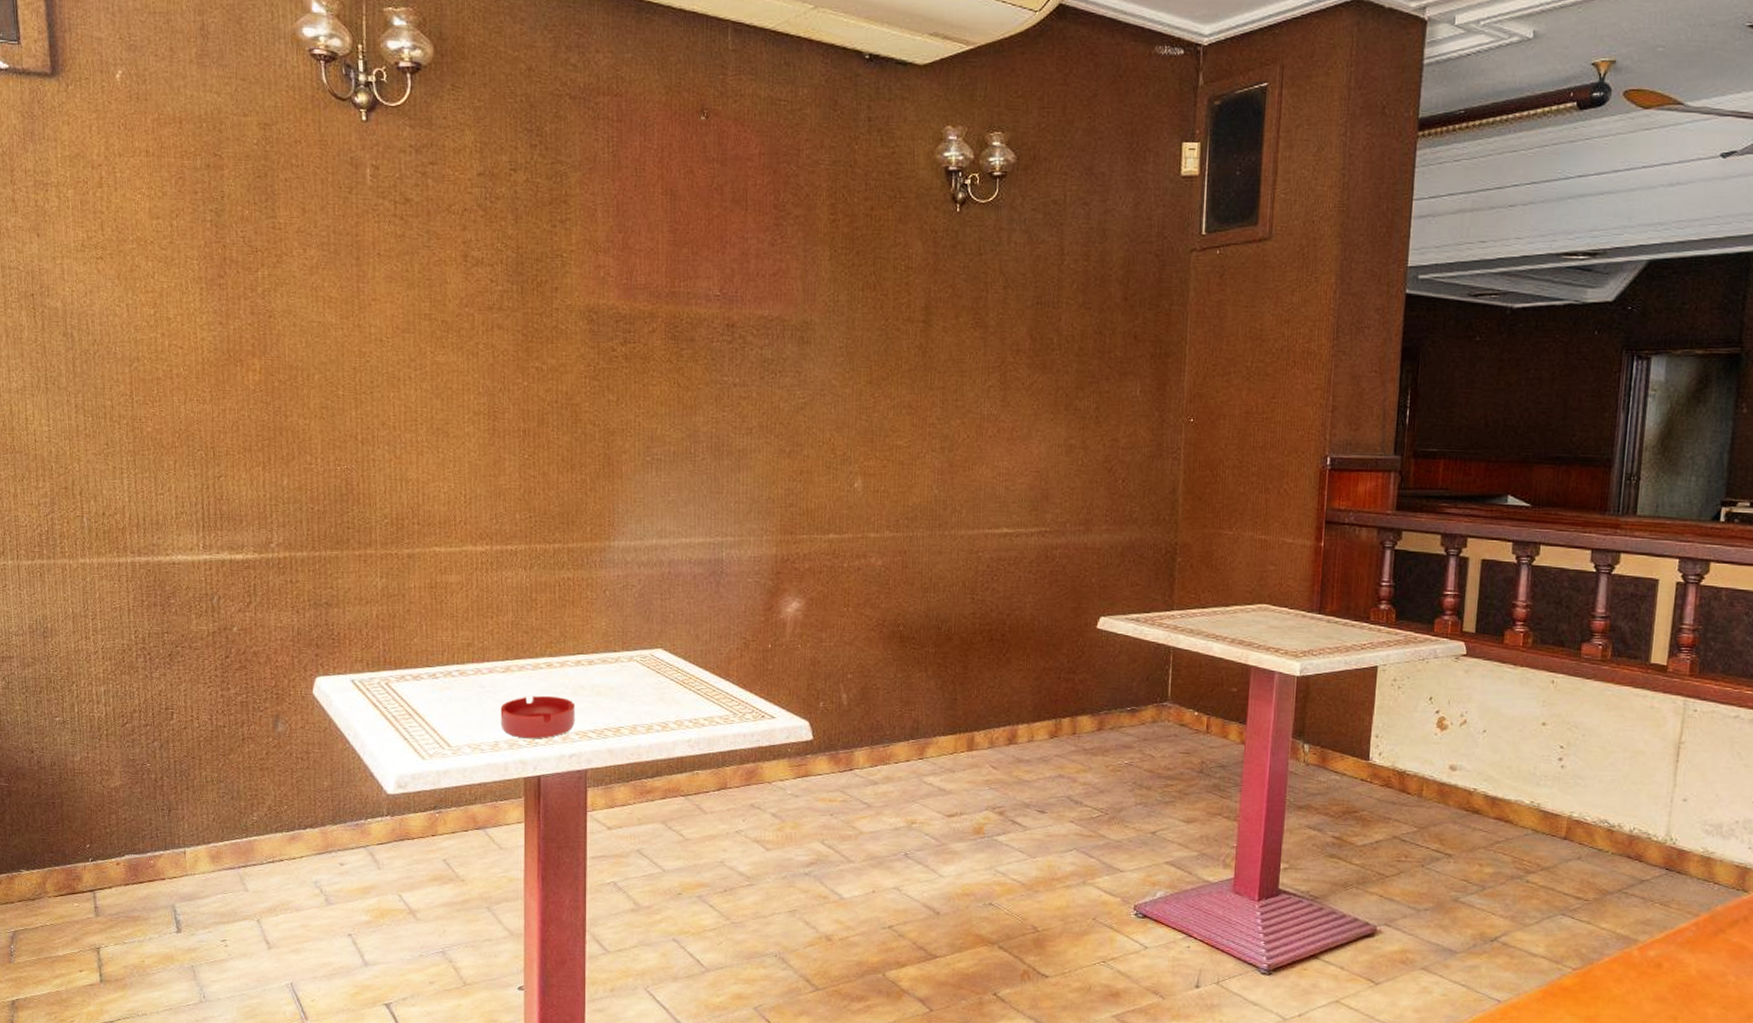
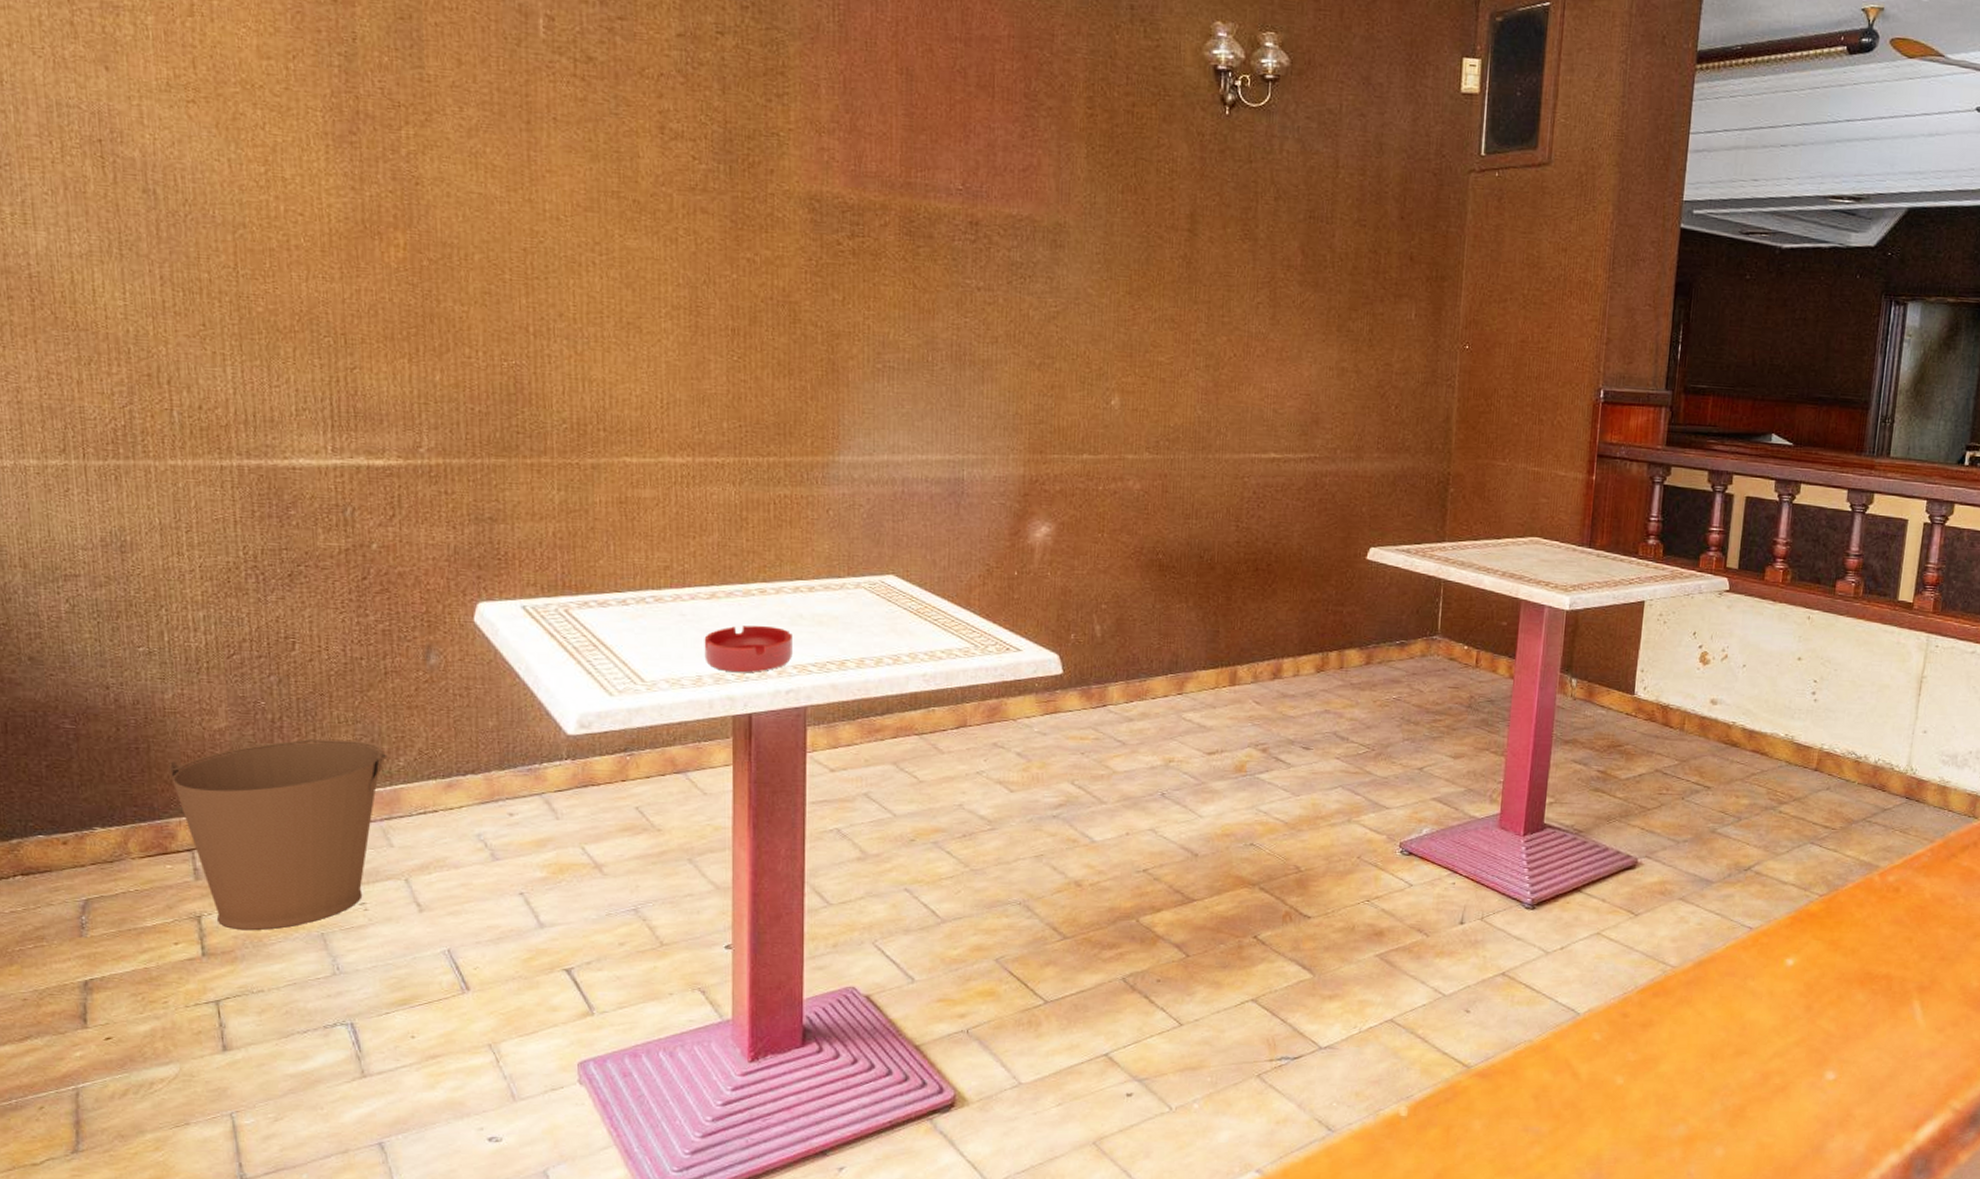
bucket: none [77,795,244,961] -> present [169,738,388,930]

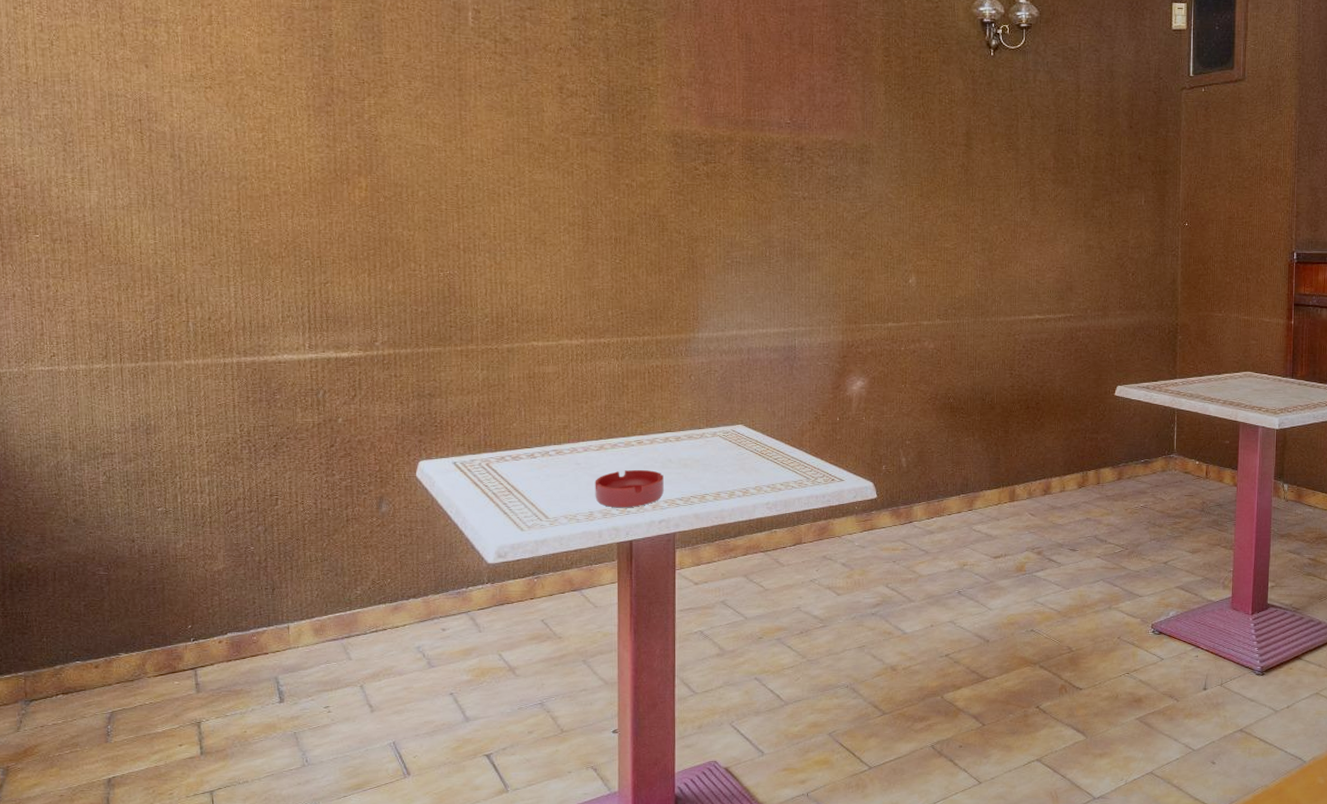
bucket: present [169,738,388,930] -> none [178,574,348,732]

